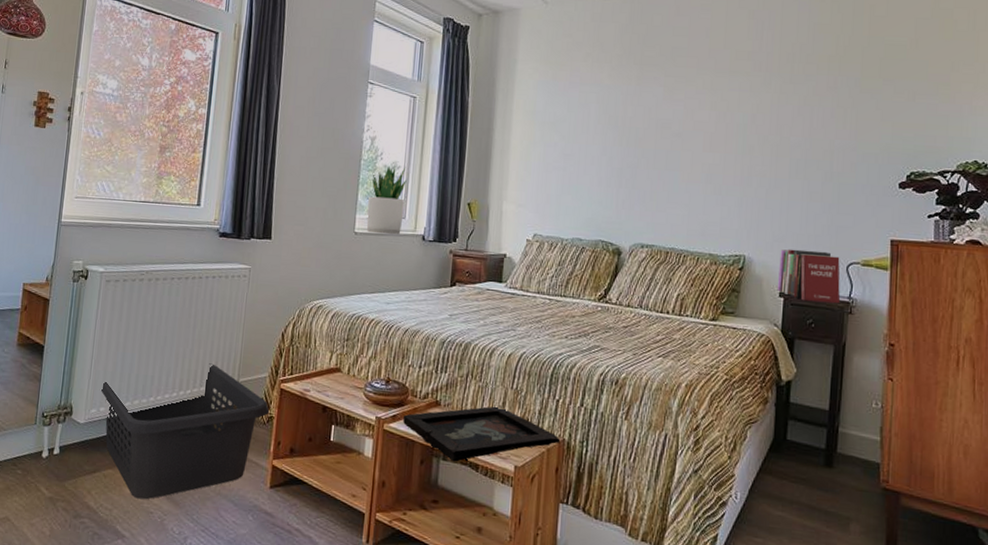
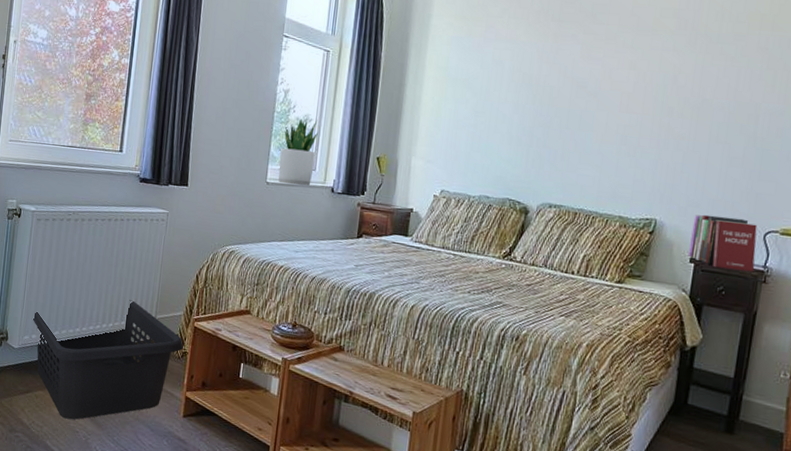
decorative tray: present [403,406,561,462] -> none [308,354,459,405]

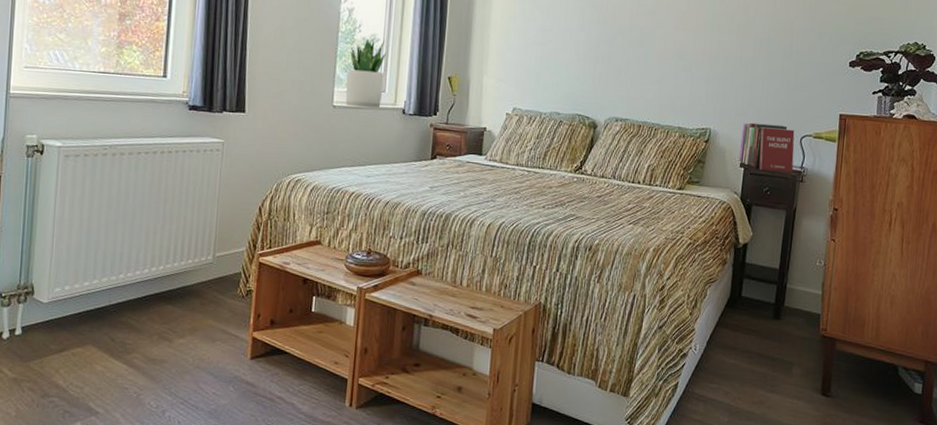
laundry basket: present [33,300,184,420] -> none [65,239,248,376]

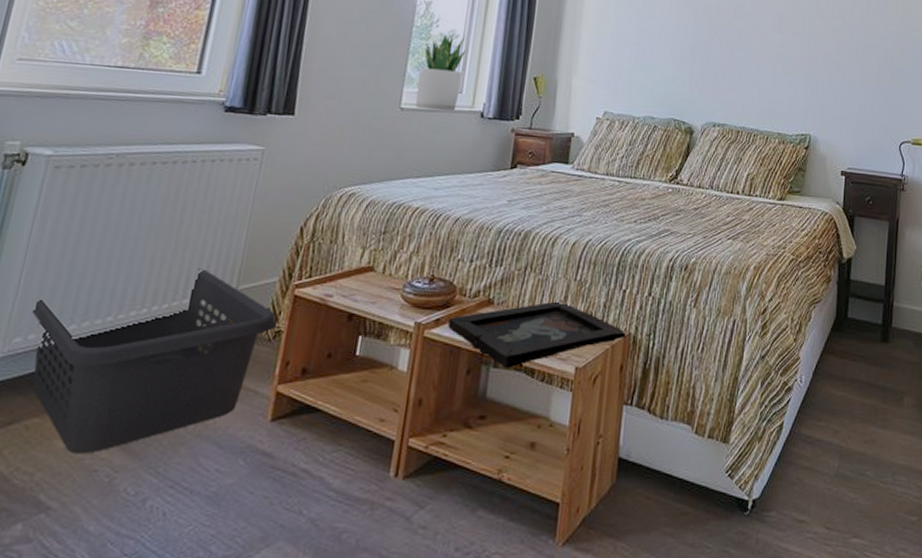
laundry basket: none [65,239,248,376] -> present [32,268,278,454]
decorative tray: none [385,273,537,327] -> present [448,301,627,369]
books: present [738,122,795,173] -> none [839,128,894,181]

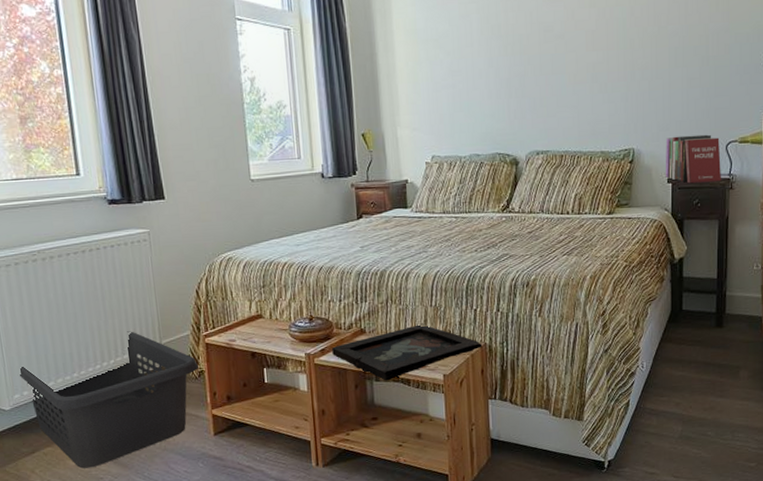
planter: present [415,34,466,112] -> none [258,105,299,178]
books: none [839,128,894,181] -> present [665,134,722,184]

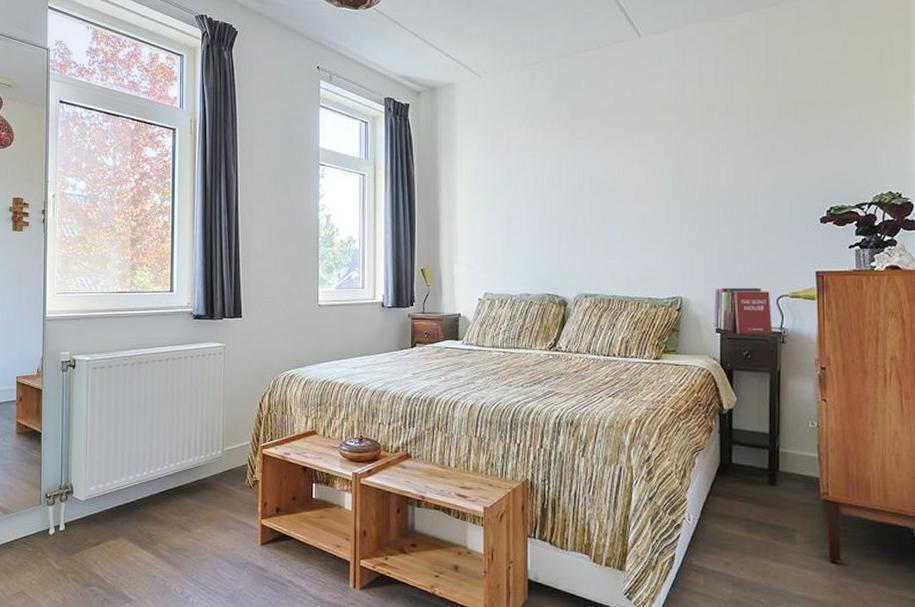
laundry basket: present [20,331,200,469] -> none [98,436,255,565]
decorative tray: present [332,324,483,381] -> none [378,454,524,508]

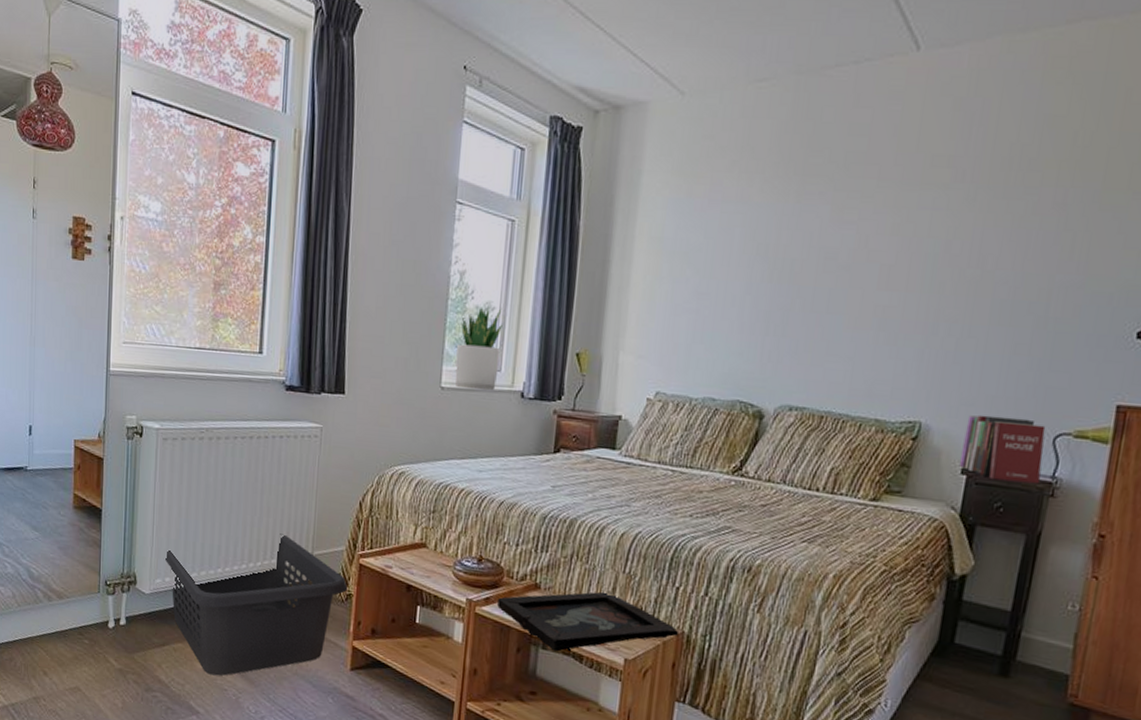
laundry basket: none [98,436,255,565] -> present [165,533,348,676]
planter: none [329,240,363,304] -> present [455,307,503,391]
decorative tray: none [378,454,524,508] -> present [497,591,680,652]

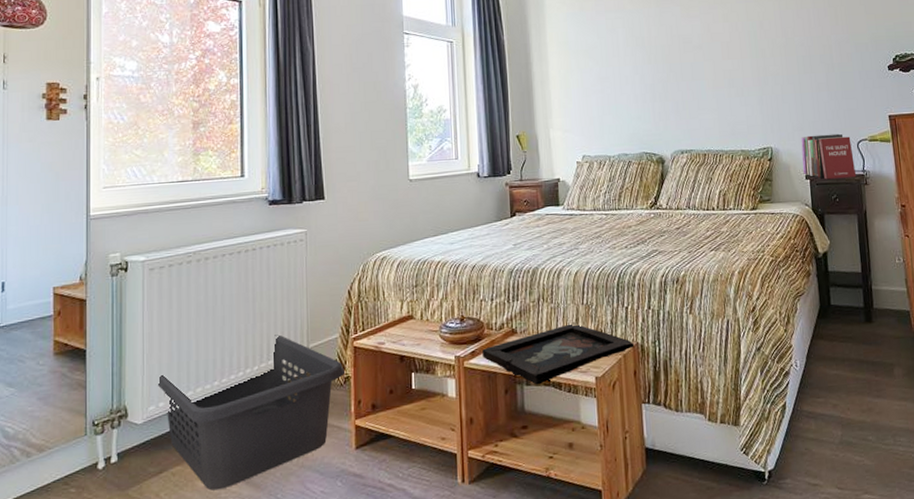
planter: present [455,307,503,391] -> none [419,109,456,178]

